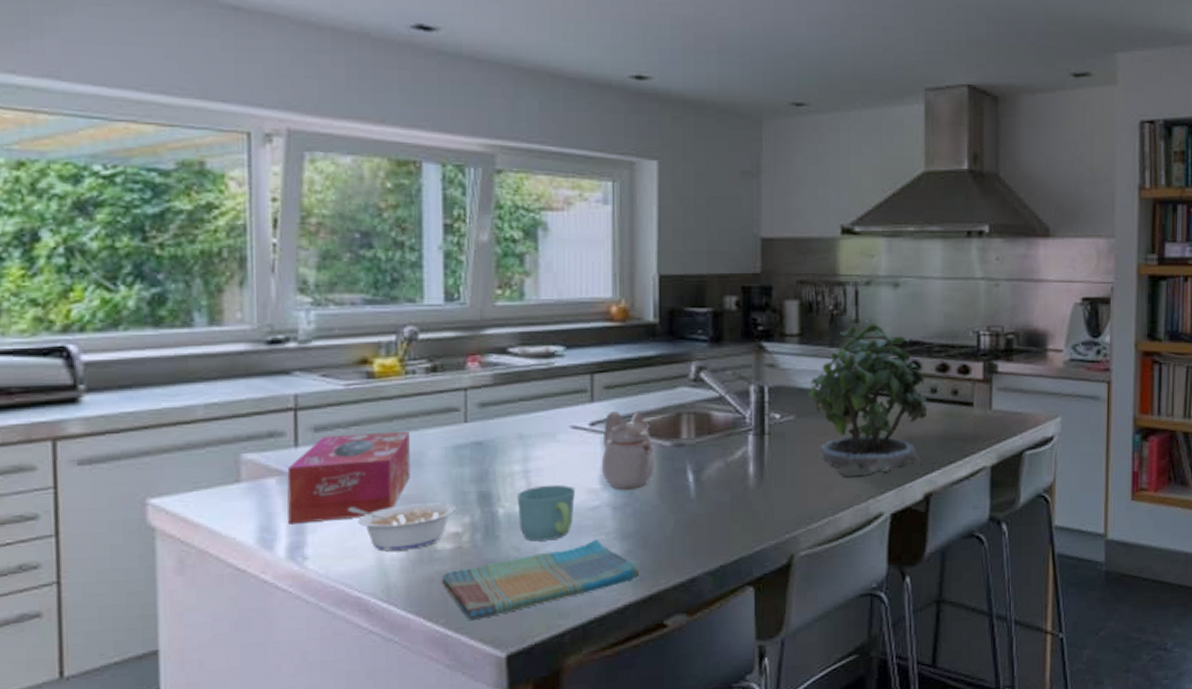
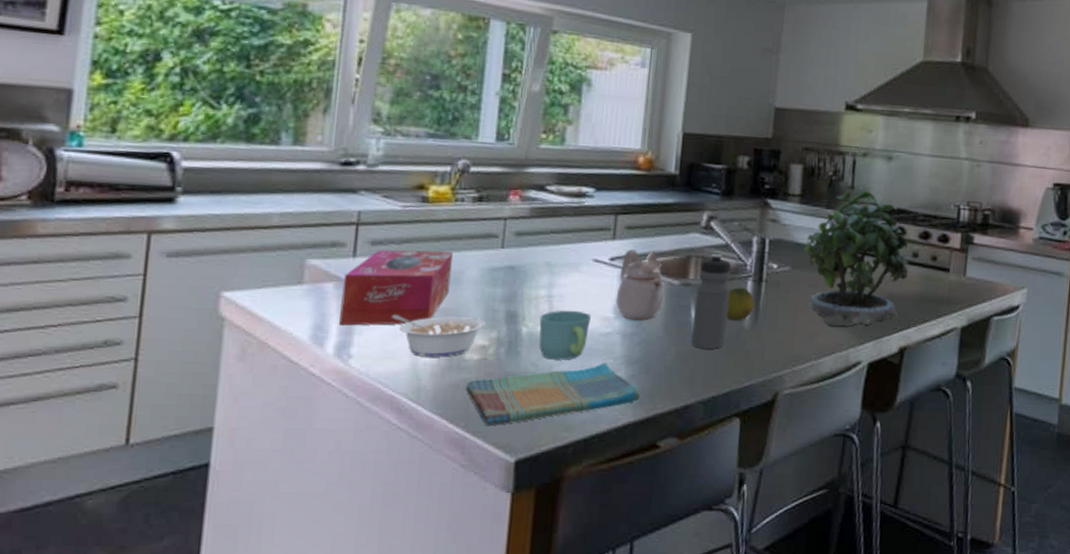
water bottle: none [691,407,730,515] -> present [691,253,731,349]
fruit: none [727,443,758,481] -> present [726,287,755,321]

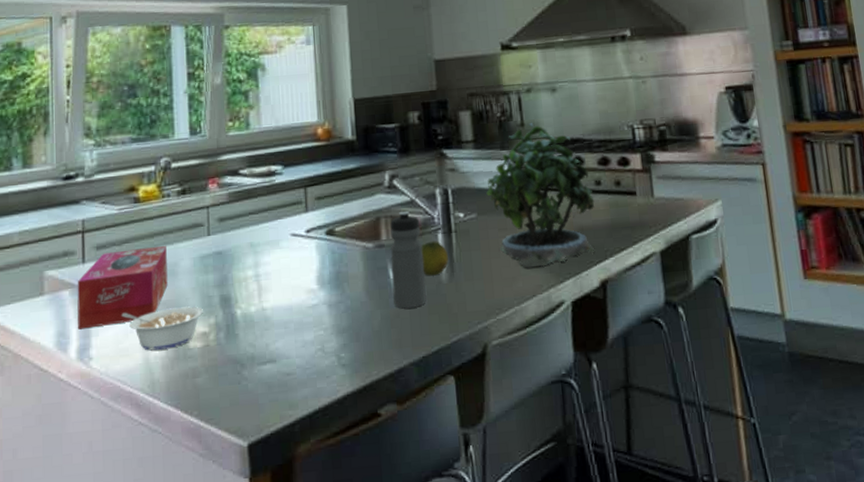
dish towel: present [465,363,640,427] -> none [194,335,354,413]
mug: present [539,310,592,360] -> none [251,286,298,338]
teapot: present [615,249,665,321] -> none [317,217,362,289]

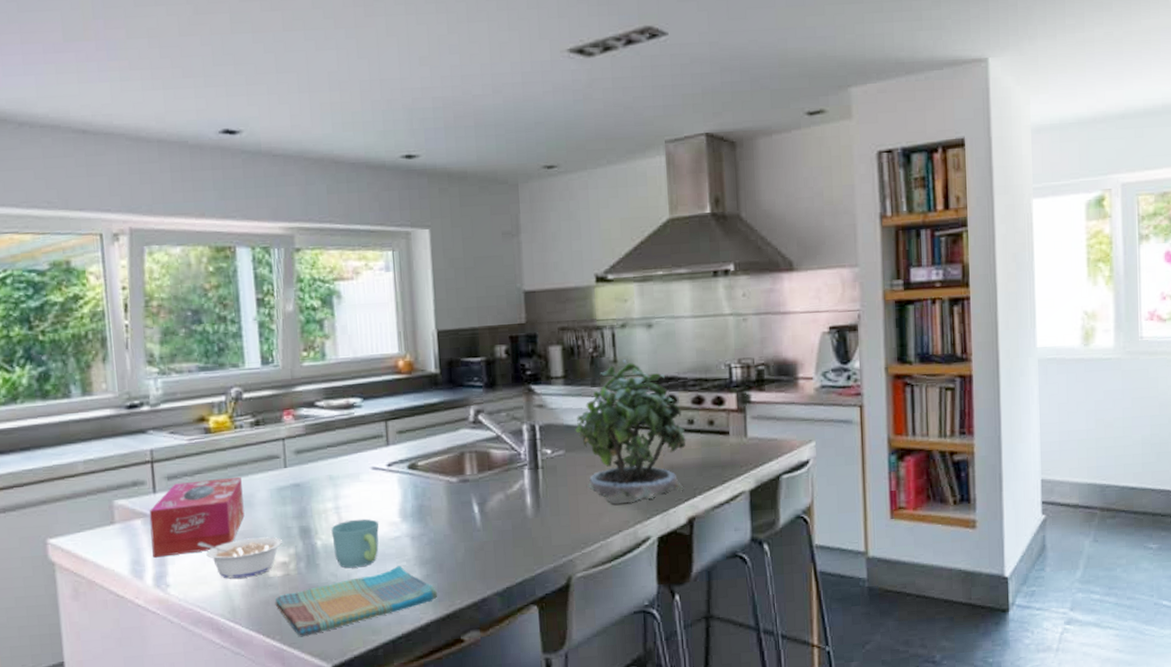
dish towel: none [194,335,354,413] -> present [275,565,437,637]
mug: none [251,286,298,338] -> present [331,519,380,568]
water bottle: present [390,210,426,309] -> none [474,446,511,542]
fruit: present [421,241,448,276] -> none [506,476,534,511]

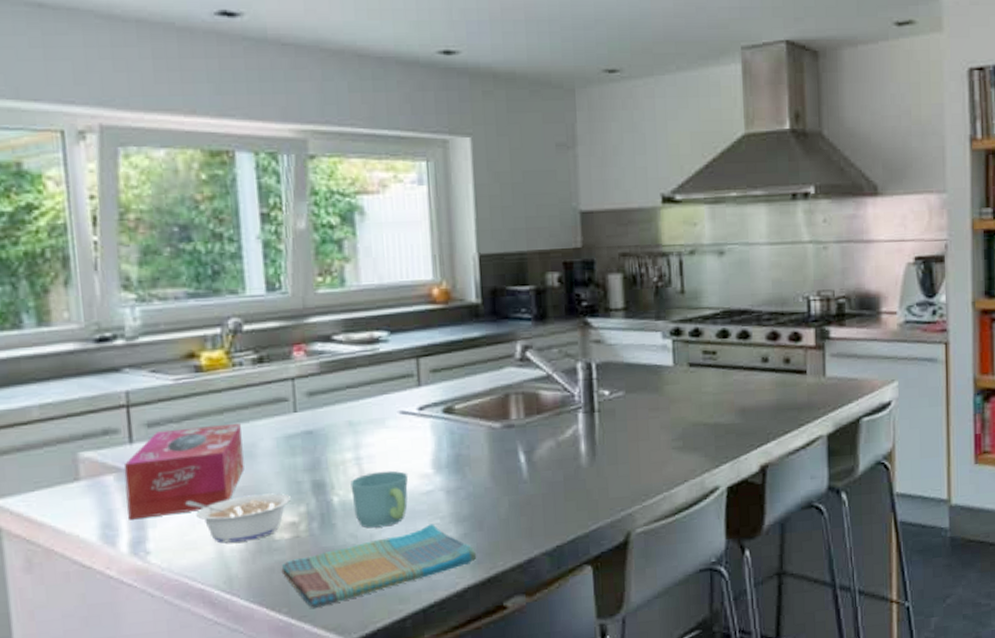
potted plant: present [575,360,686,505] -> none [636,290,760,452]

